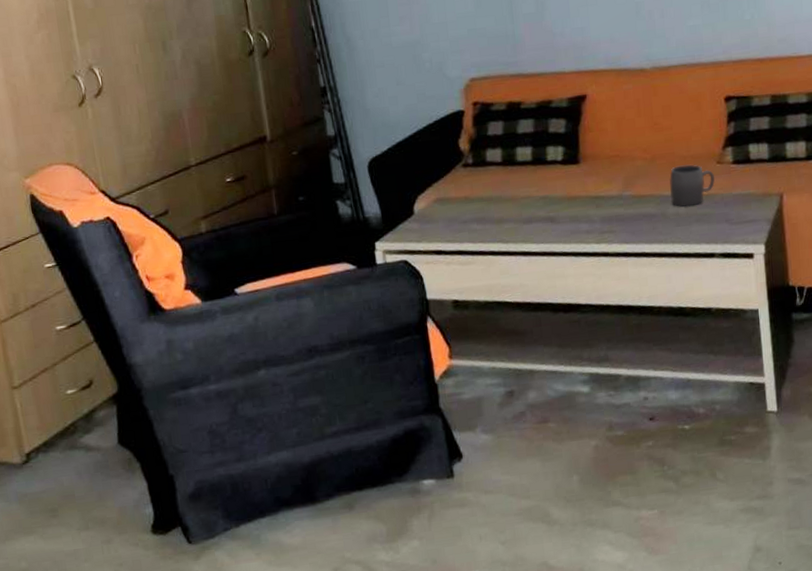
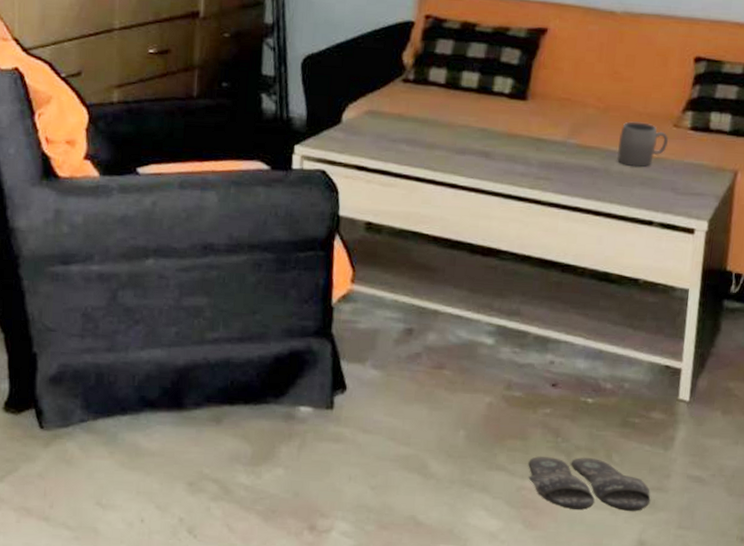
slippers: none [641,479,759,529] -> present [528,456,651,510]

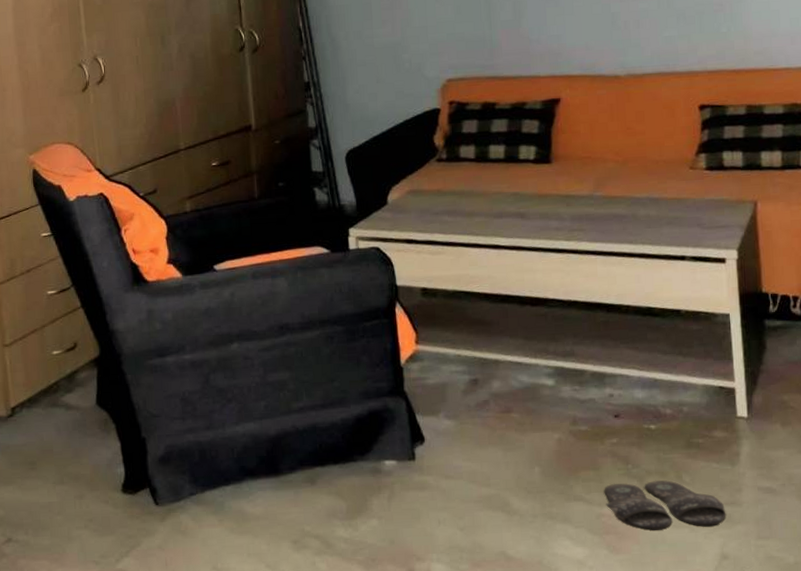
mug: present [617,121,668,168] -> none [641,169,687,210]

